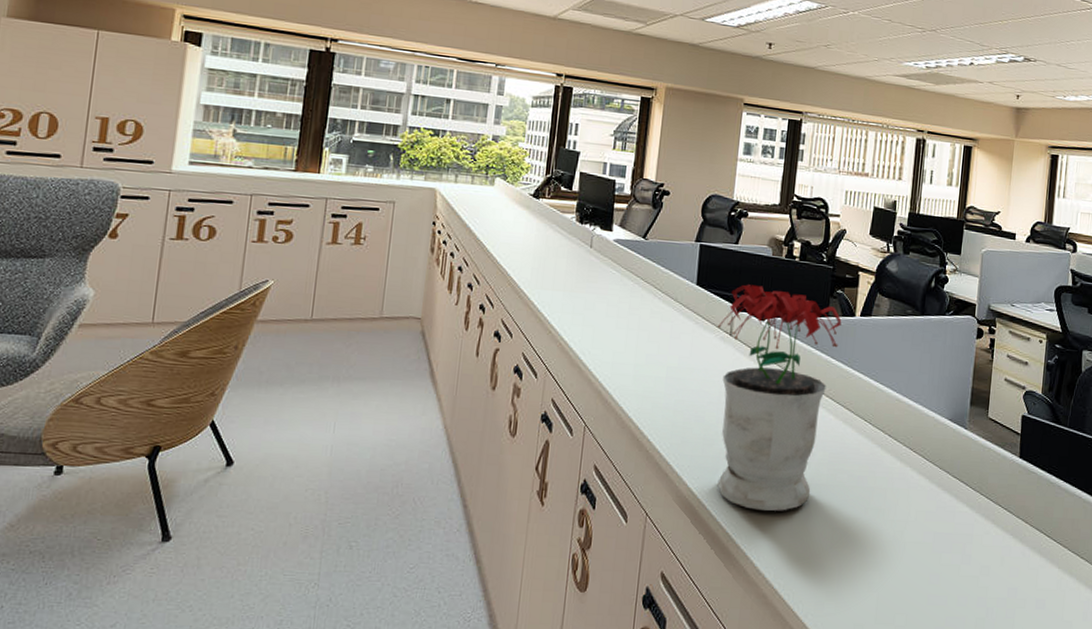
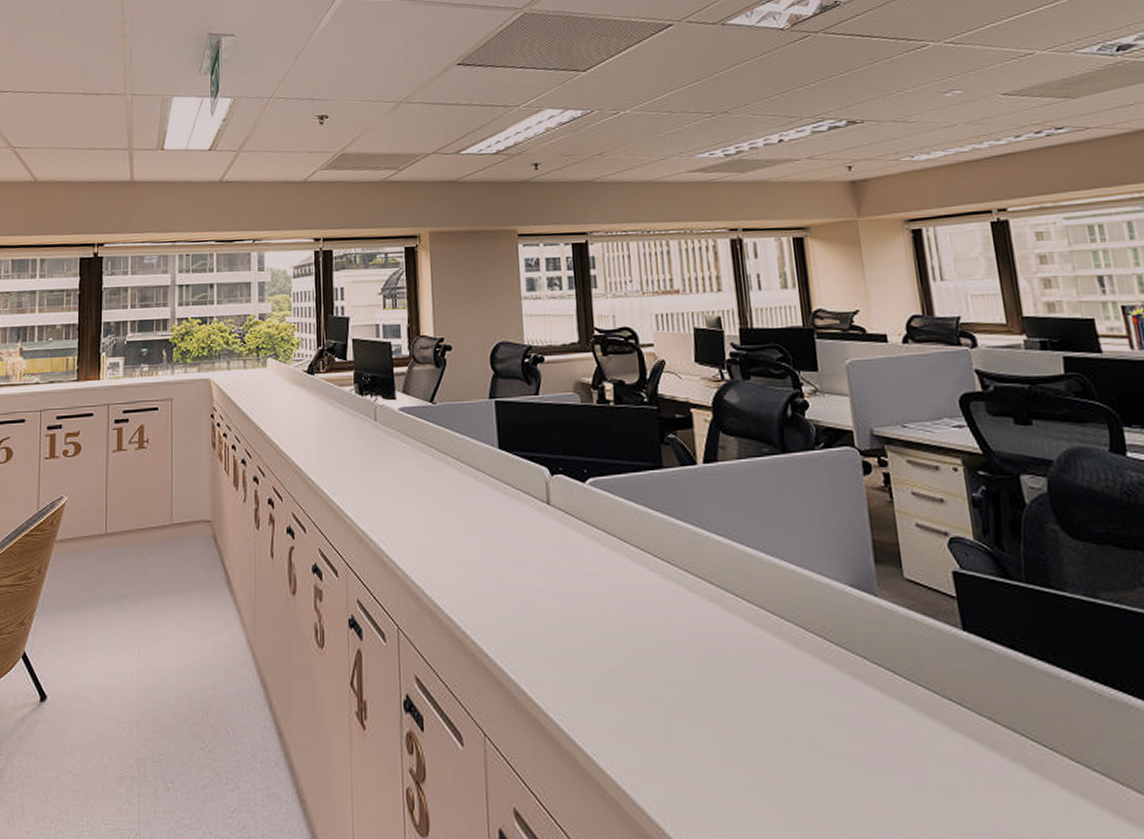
potted plant: present [717,284,842,511] -> none [530,440,682,722]

